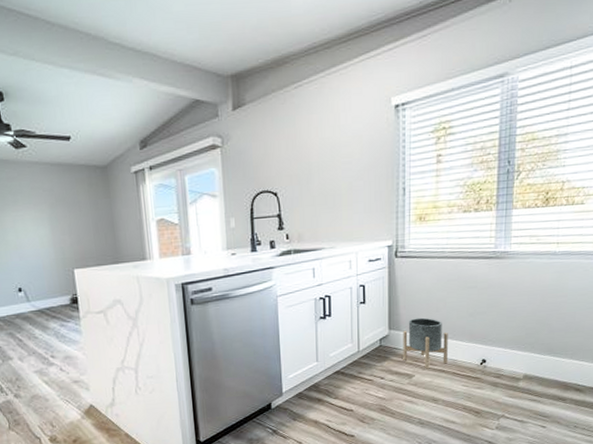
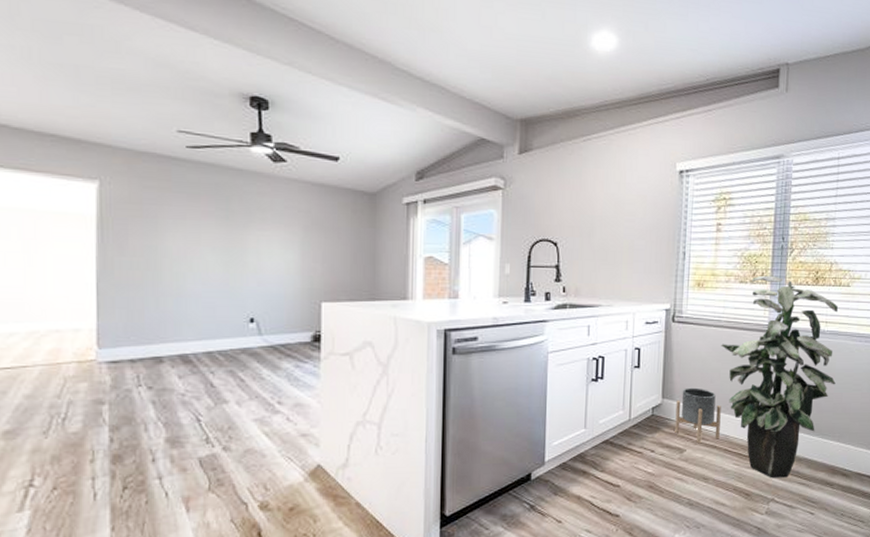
indoor plant: none [446,201,571,397] -> present [721,275,838,479]

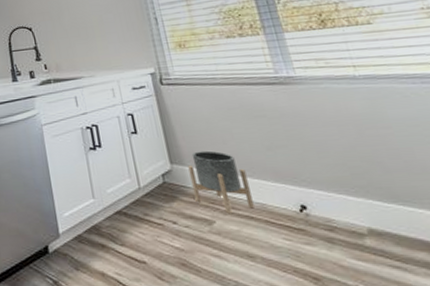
indoor plant: present [721,275,838,479] -> none [224,25,397,259]

